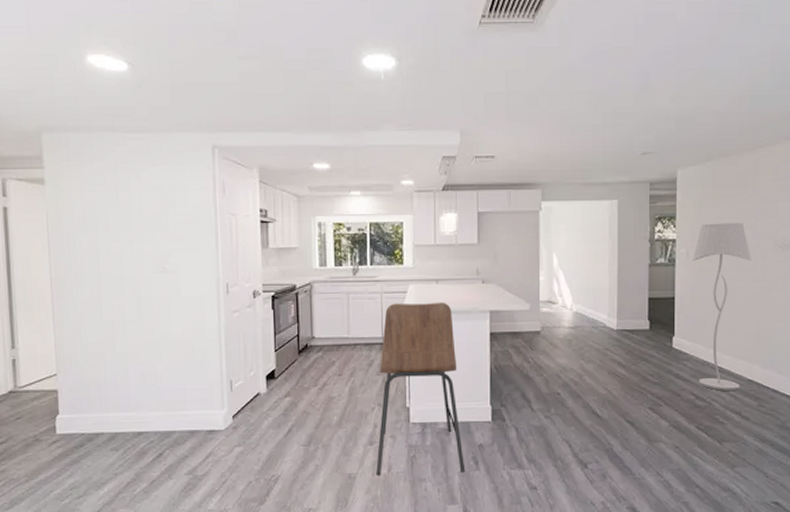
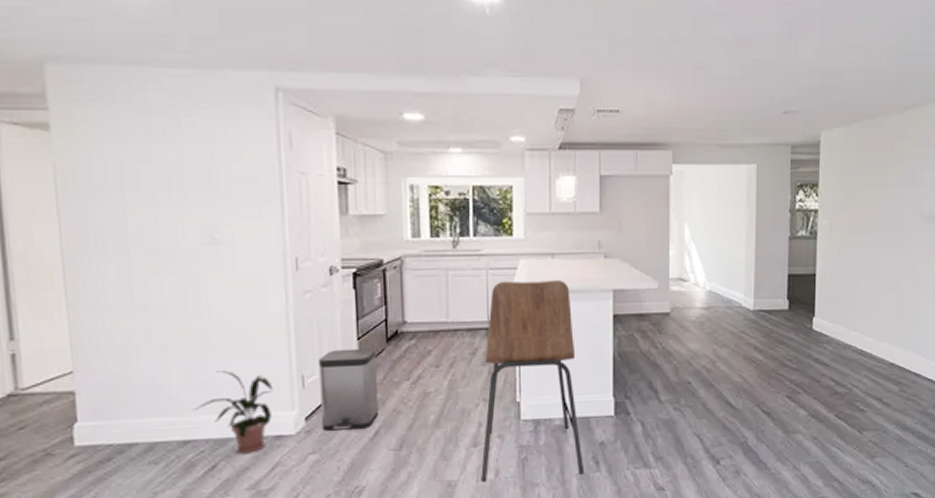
house plant: none [146,375,208,445] -> present [194,371,273,454]
pedal bin: none [244,358,292,428] -> present [319,347,379,431]
floor lamp: present [693,223,752,392] -> none [836,192,897,377]

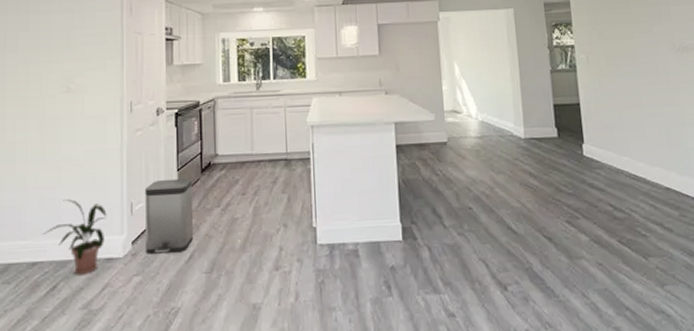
chair: present [481,279,585,482] -> none [282,114,378,306]

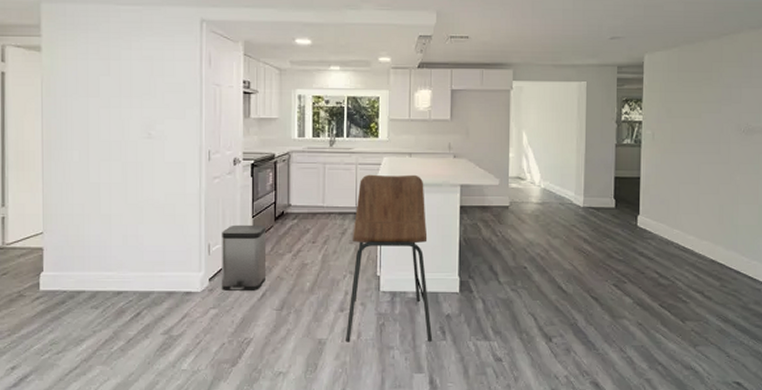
house plant: present [42,199,107,275] -> none [126,237,186,305]
chair: none [282,114,378,306] -> present [346,174,433,342]

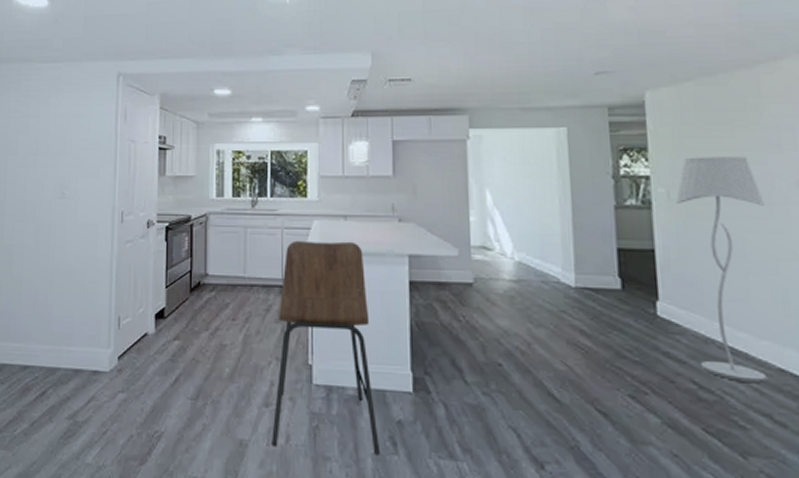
pedal bin: present [221,224,267,290] -> none [130,295,181,374]
floor lamp: none [658,107,716,271] -> present [676,157,766,384]

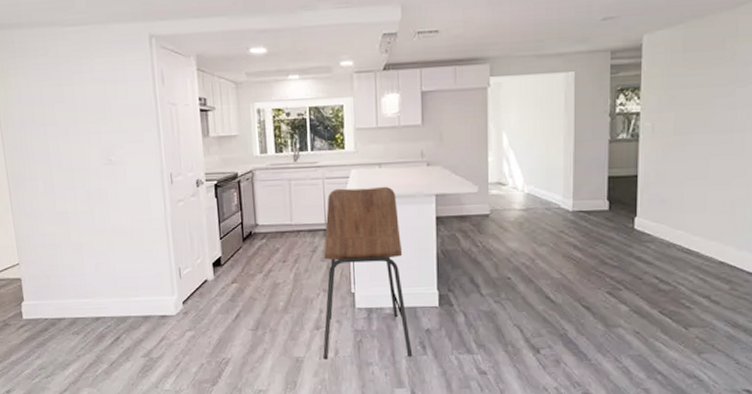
floor lamp: present [676,157,766,384] -> none [659,91,728,275]

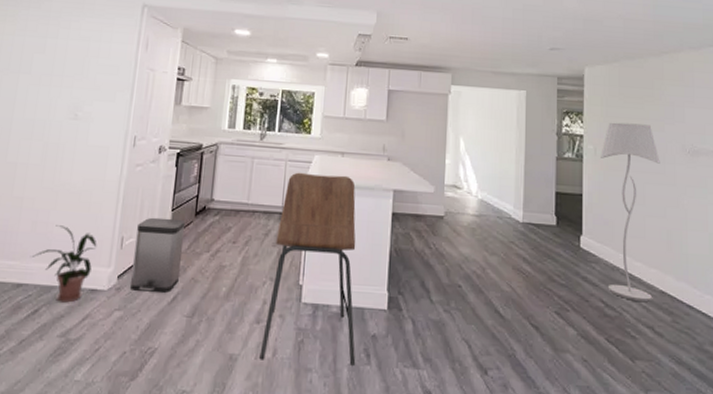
house plant: none [102,264,158,329] -> present [31,225,97,303]
pedal bin: none [191,246,239,313] -> present [130,217,186,293]
floor lamp: none [659,91,728,275] -> present [601,122,660,303]

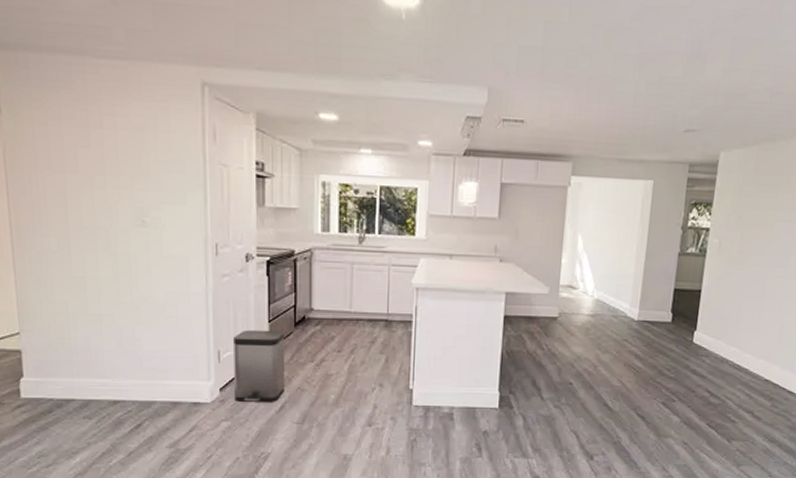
house plant: present [31,225,97,303] -> none [123,341,193,416]
chair: present [259,172,356,366] -> none [373,277,468,459]
floor lamp: present [601,122,660,303] -> none [715,213,786,391]

